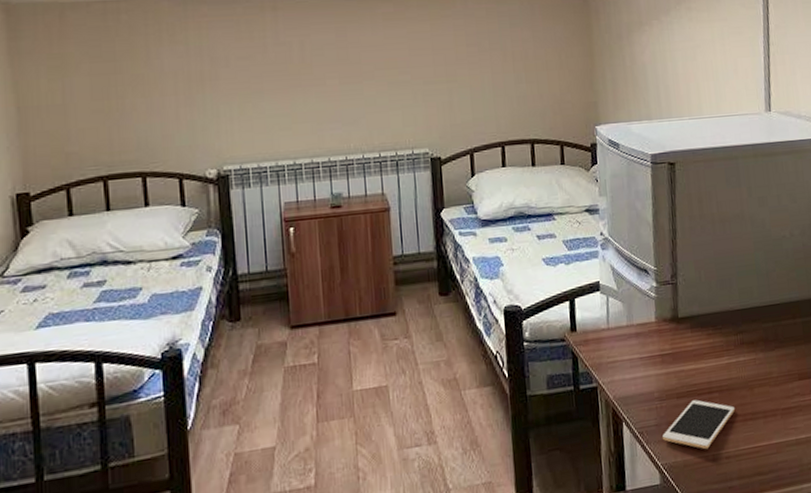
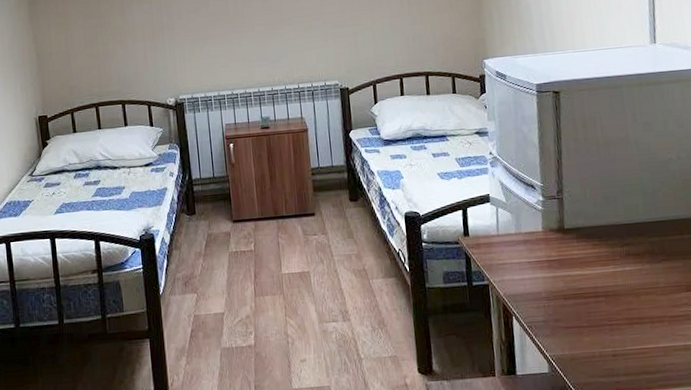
cell phone: present [662,399,735,450] -> none [549,302,621,347]

